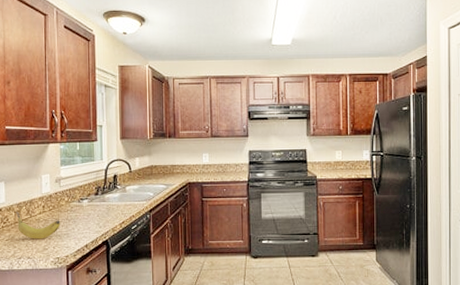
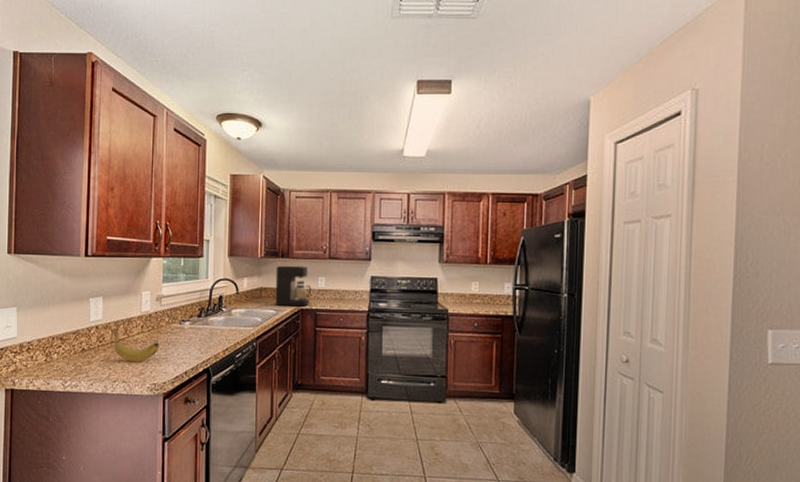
coffee maker: none [164,144,196,181] -> present [275,265,311,307]

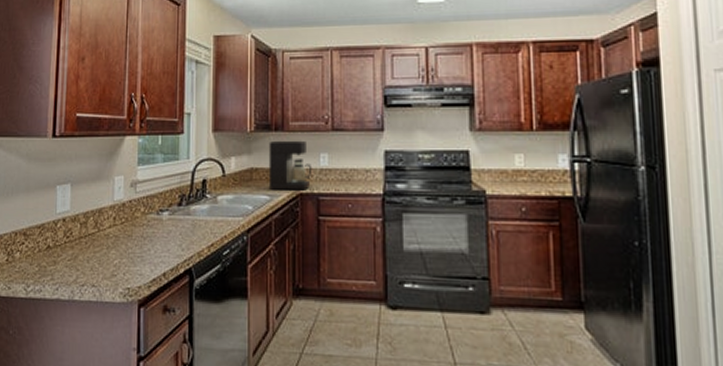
fruit: present [113,330,159,362] -> none [82,223,134,262]

